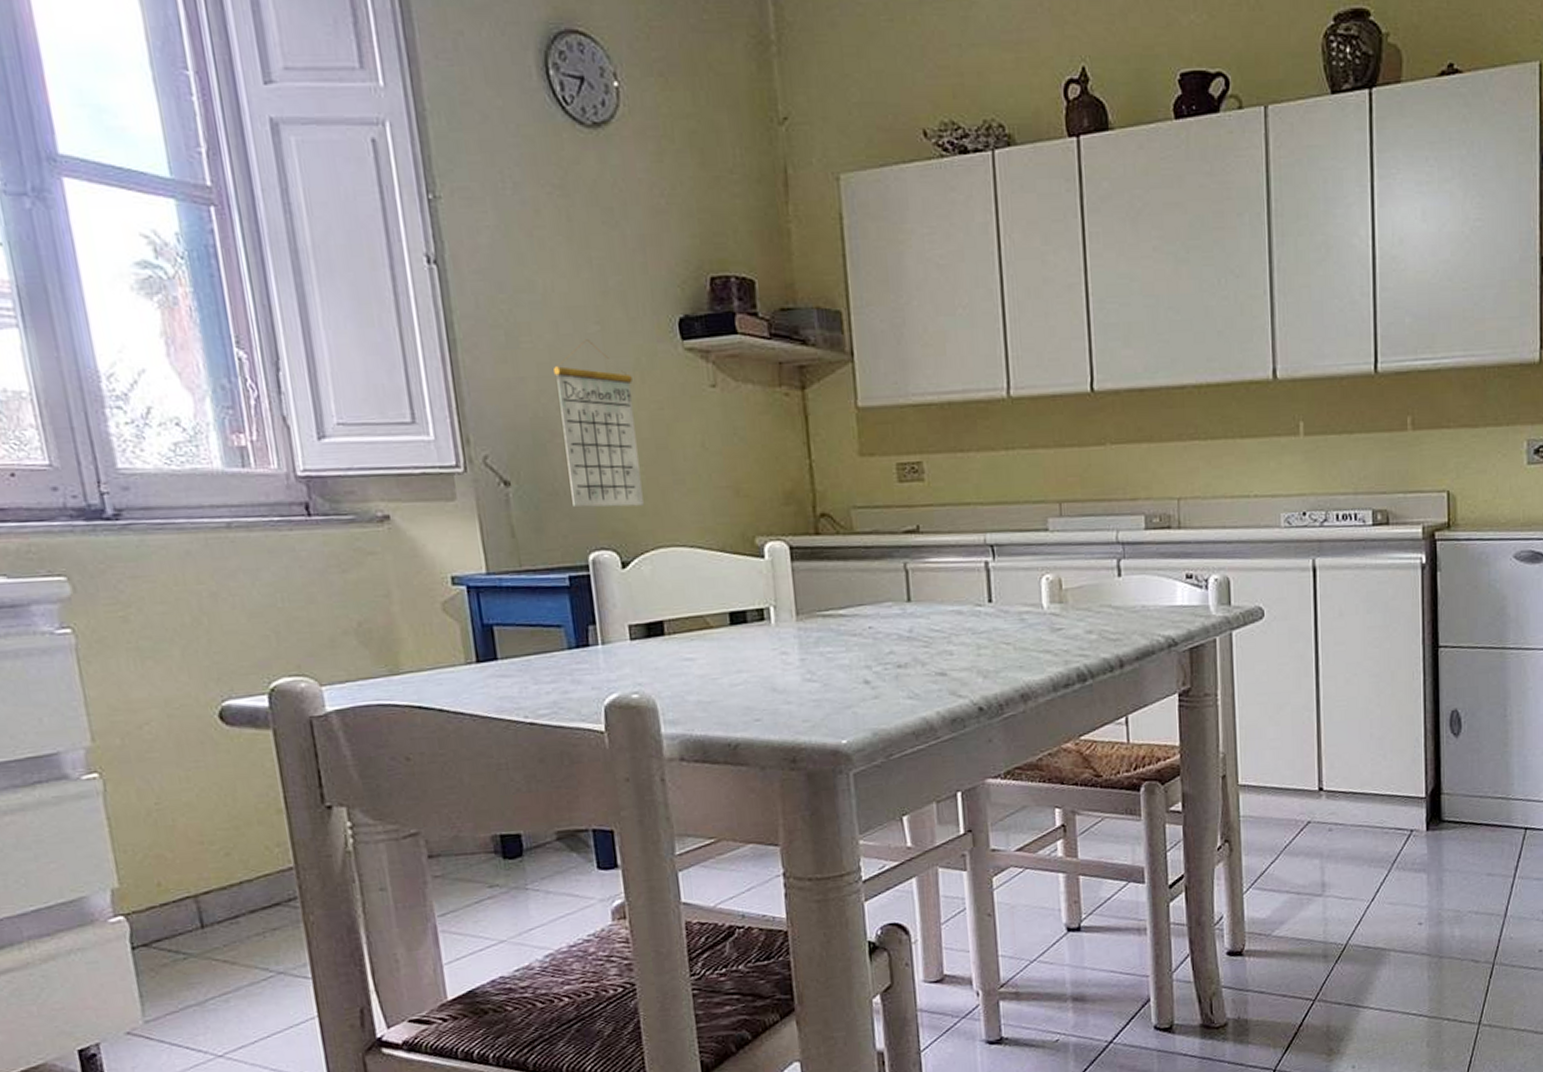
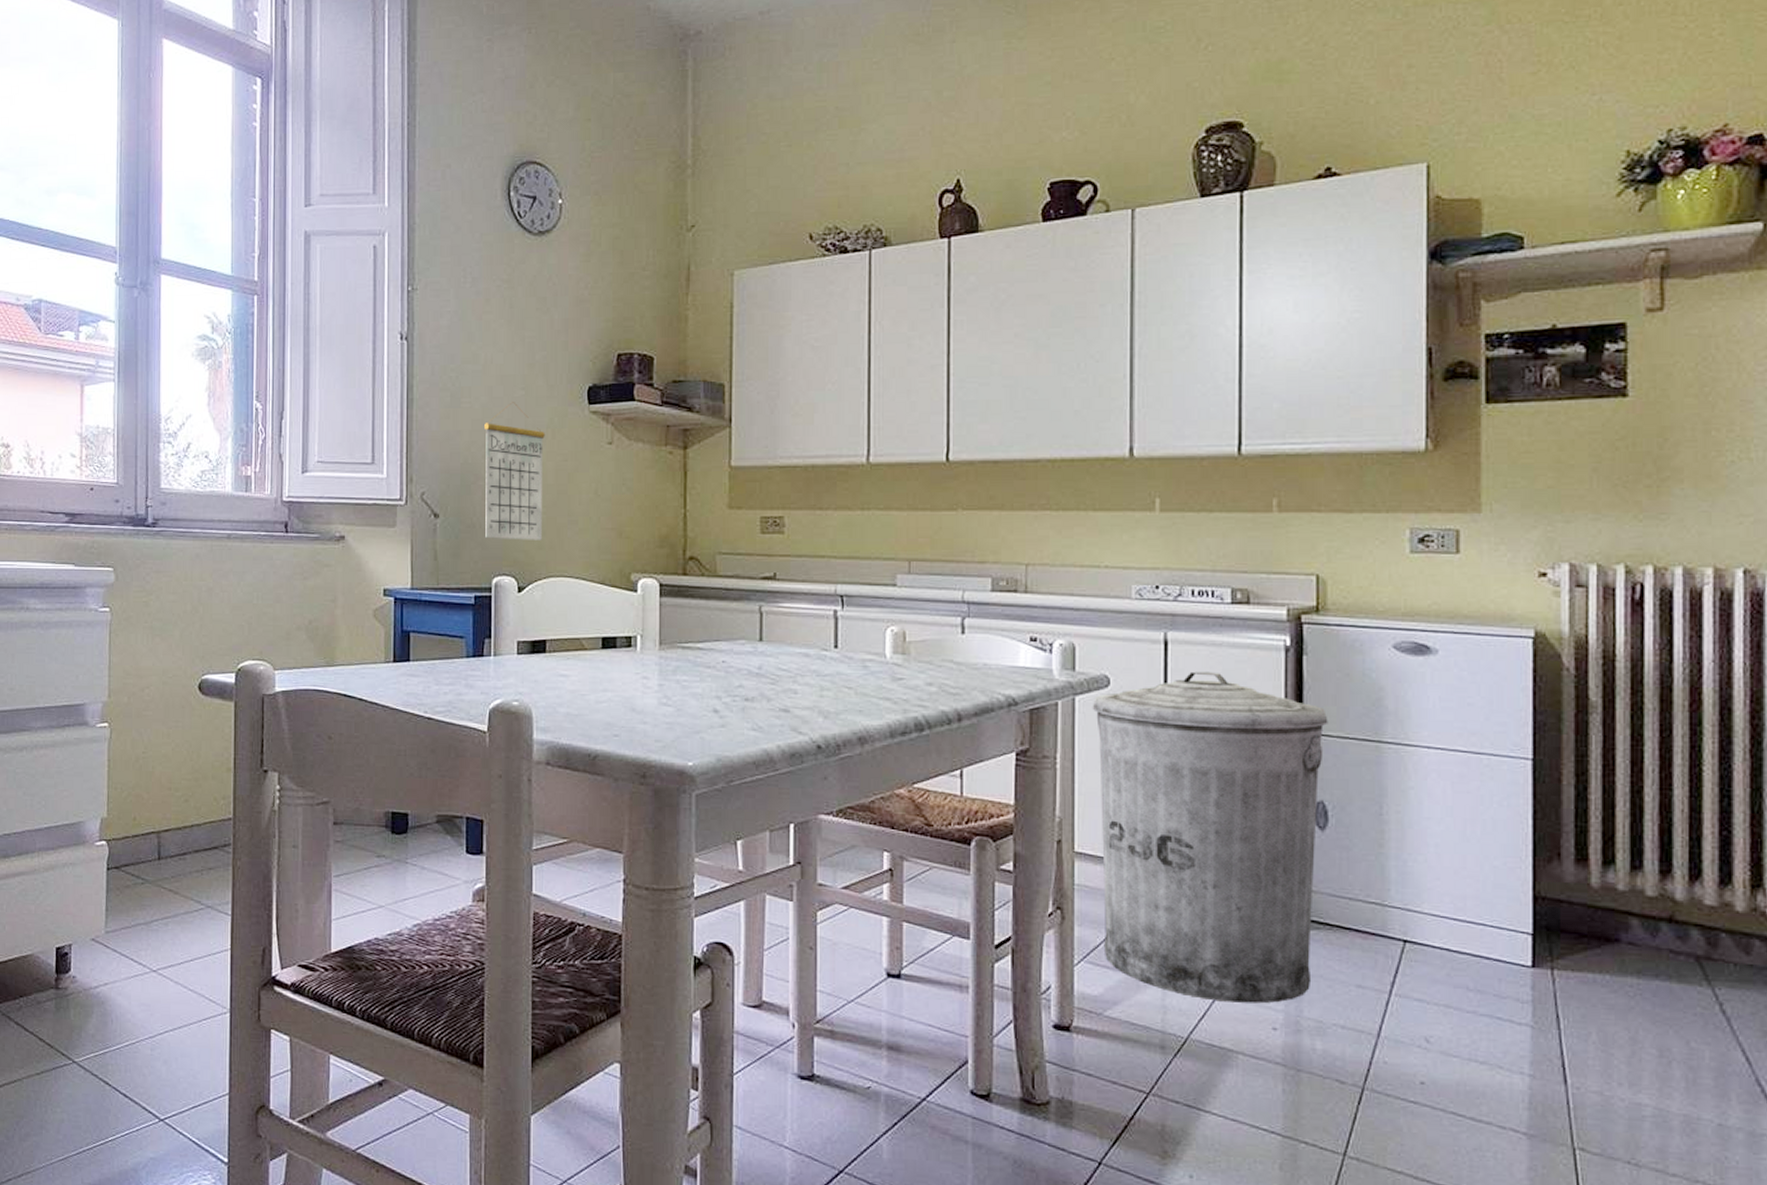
trash can: none [1248,595,1460,907] -> present [1092,671,1328,1004]

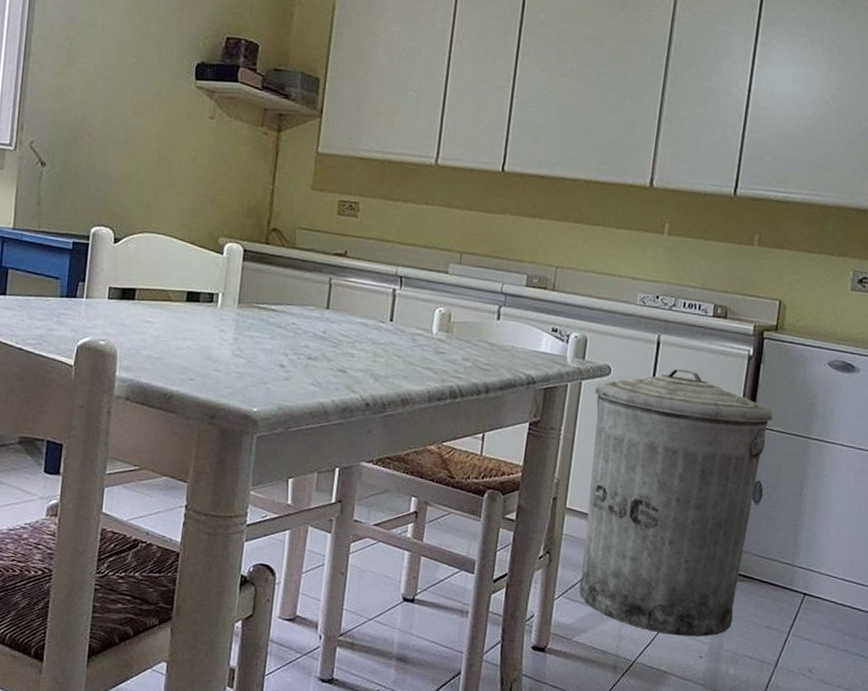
calendar: present [484,402,545,540] -> none [88,68,153,198]

